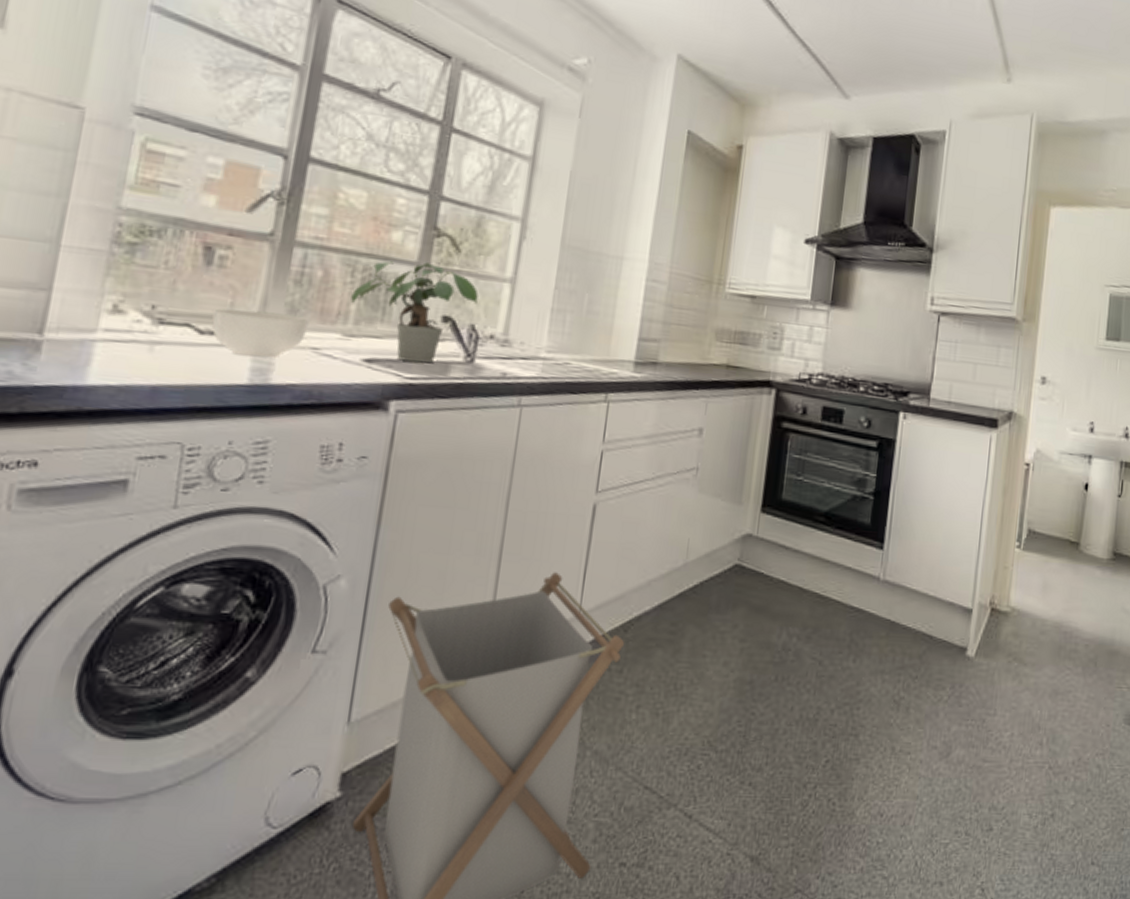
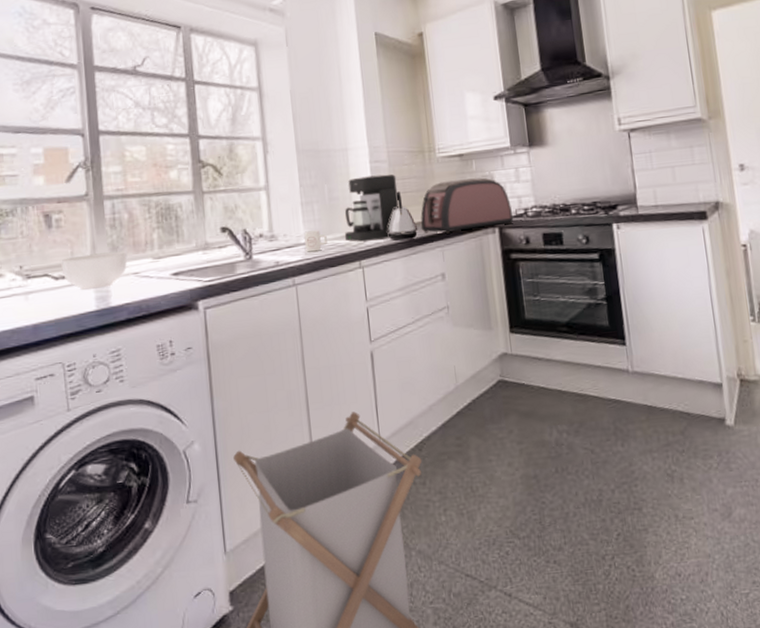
potted plant: present [351,261,479,363] -> none [152,189,244,269]
mug: none [544,344,574,371] -> present [304,230,328,252]
coffee maker: none [594,293,674,375] -> present [344,174,399,243]
kettle: none [647,321,685,381] -> present [387,191,418,241]
toaster: none [687,322,796,389] -> present [420,177,514,234]

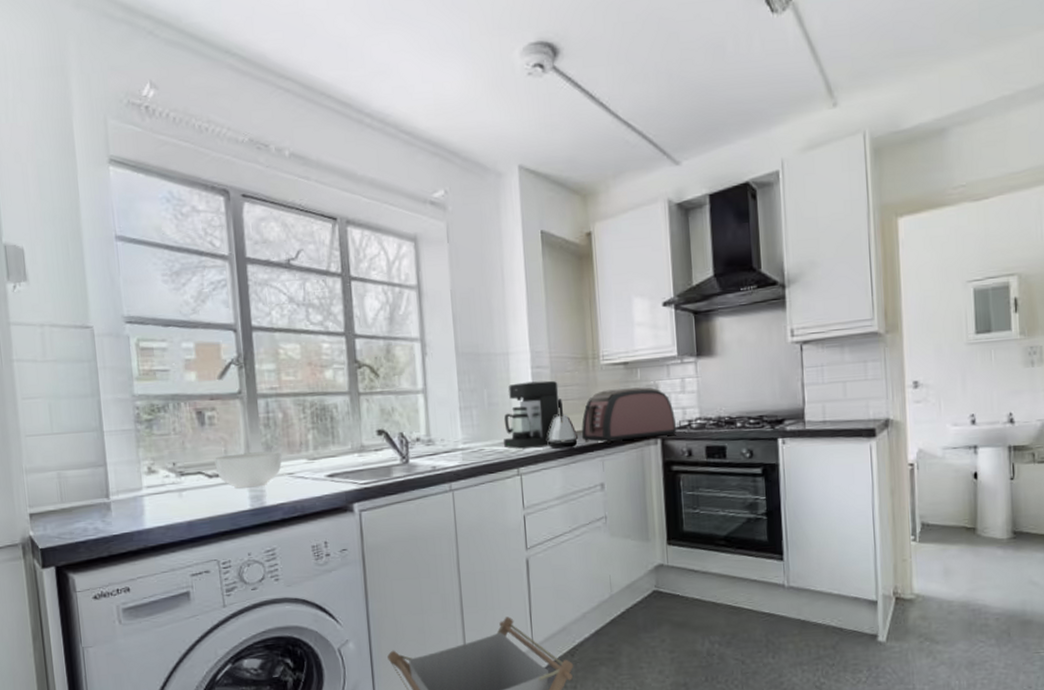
mug: present [304,230,328,252] -> none [462,436,486,458]

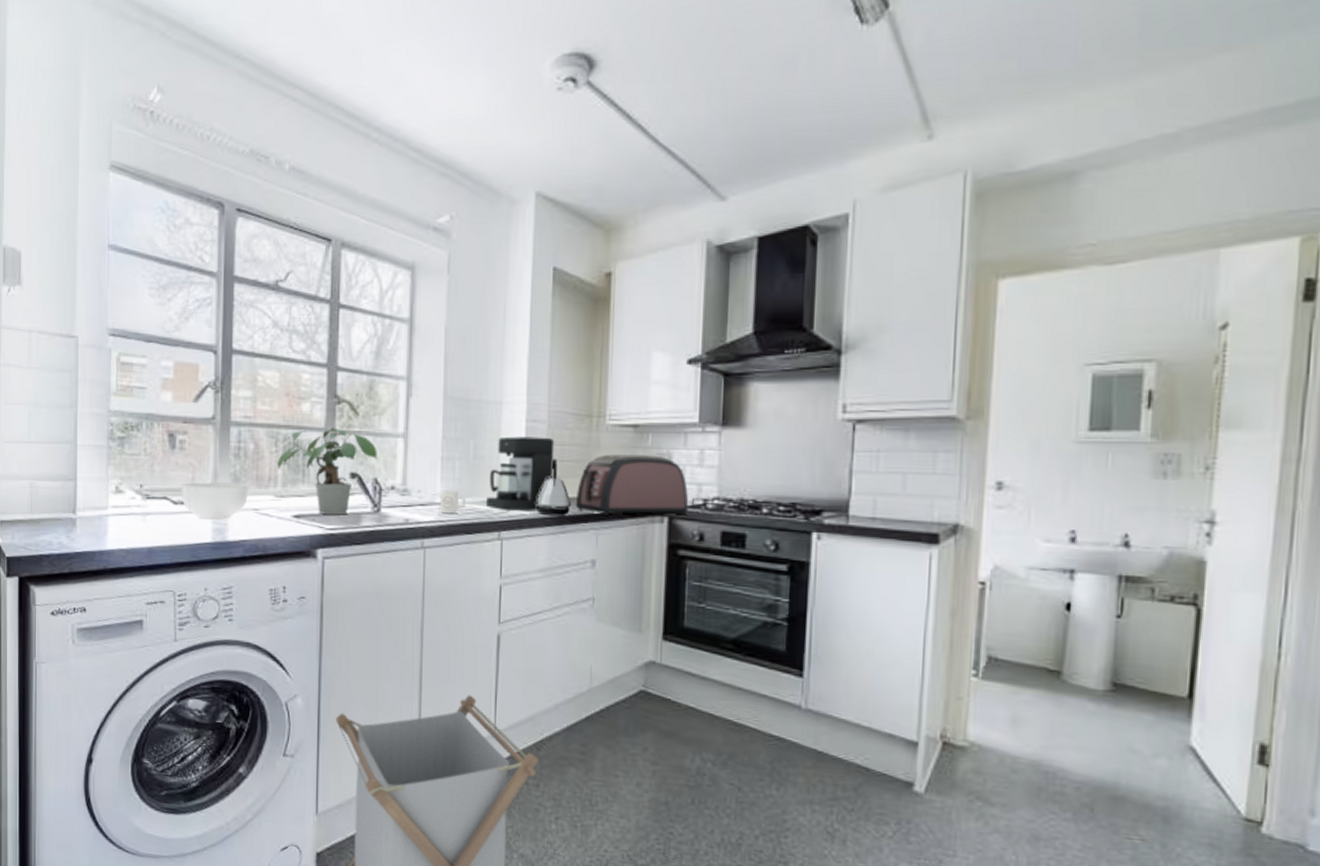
potted plant: none [307,390,401,471] -> present [277,427,377,515]
mug: none [462,436,486,458] -> present [440,490,466,514]

